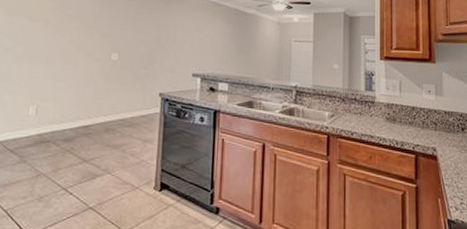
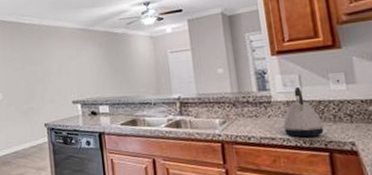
kettle: none [381,91,415,139] -> present [282,86,325,137]

